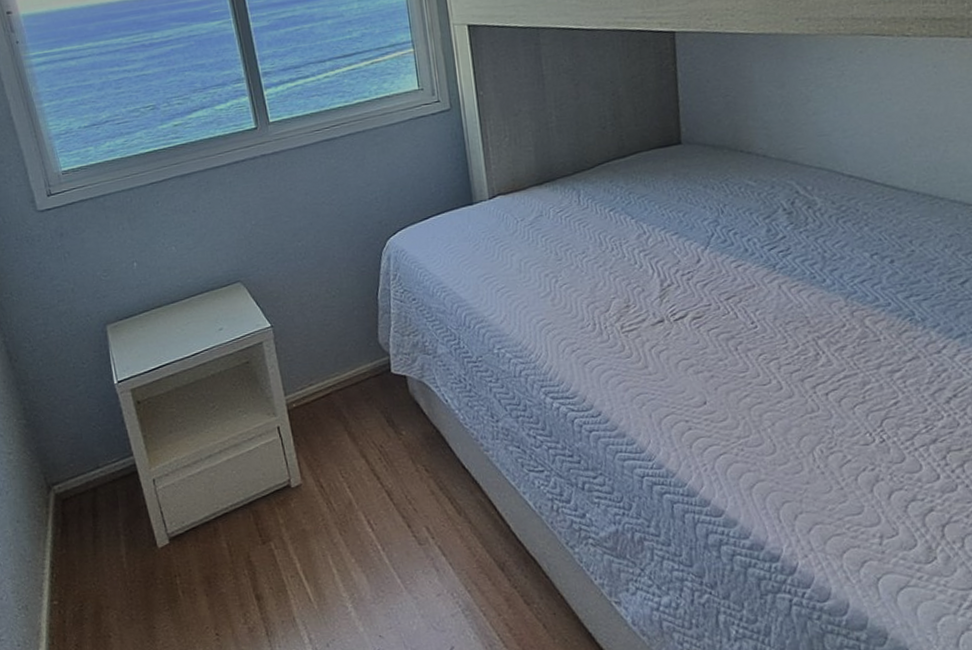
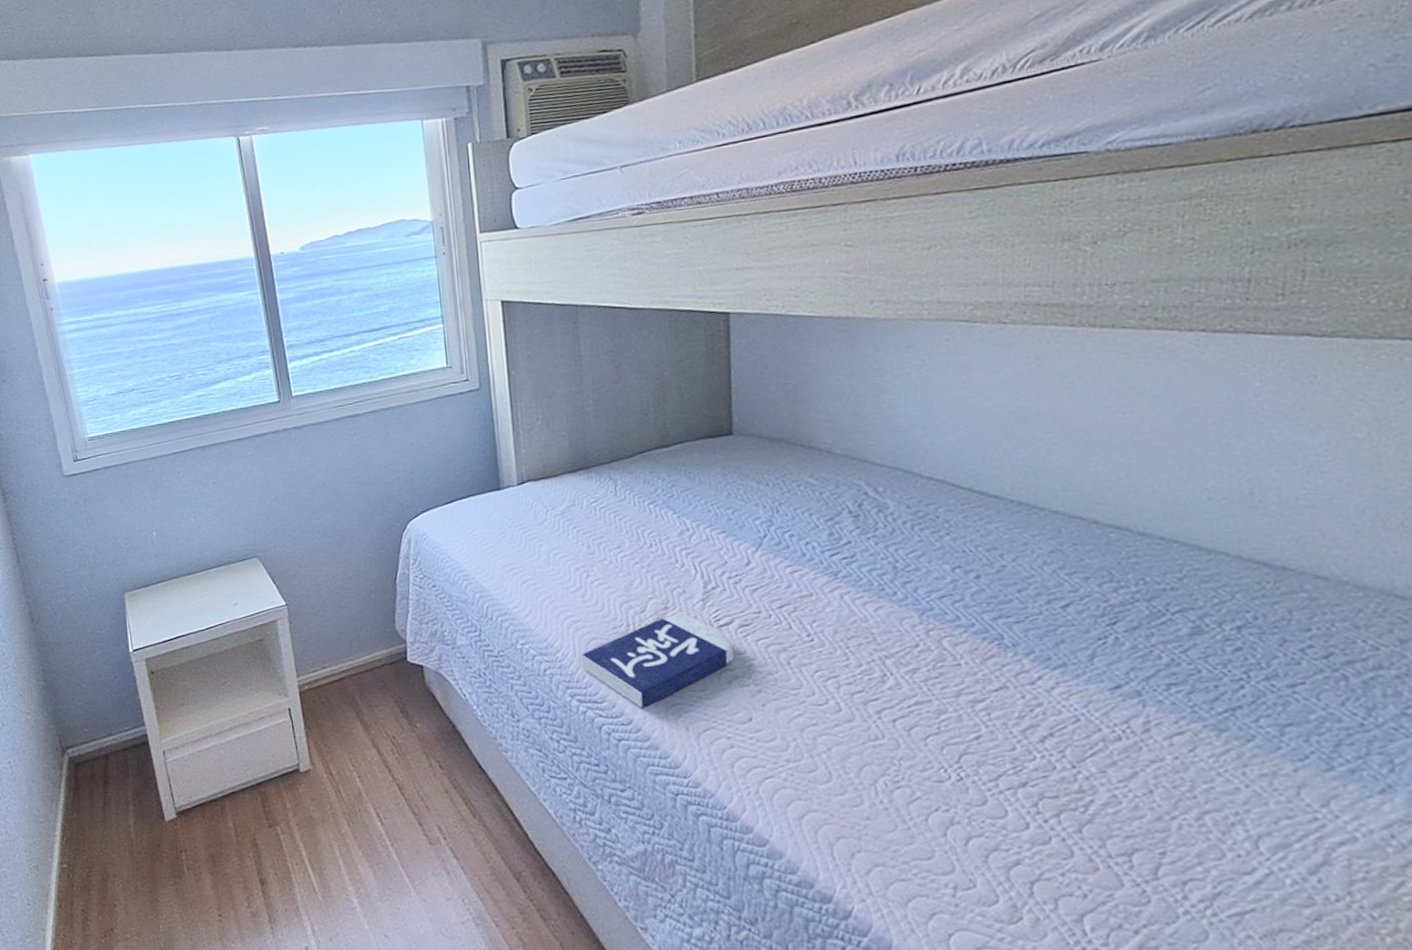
book: none [554,308,689,401] -> present [582,611,734,710]

